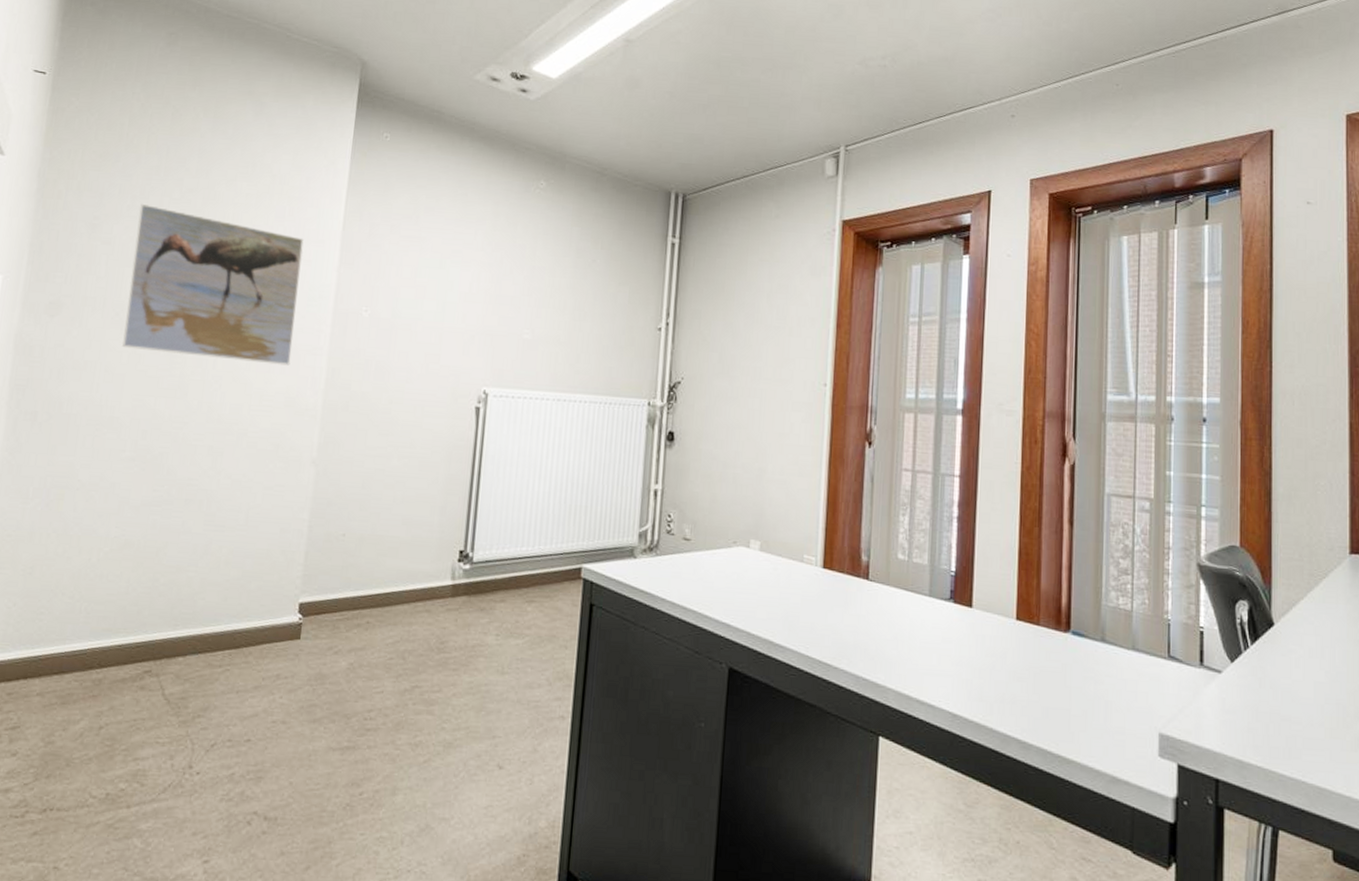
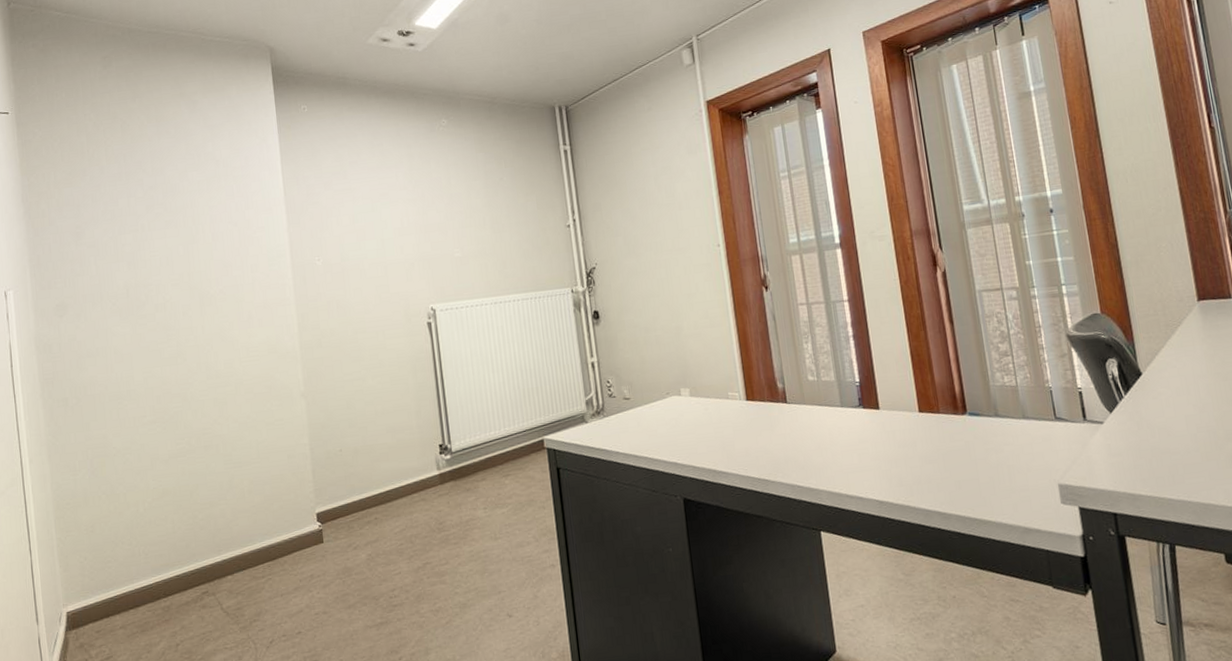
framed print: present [121,203,304,366] -> none [112,207,266,331]

